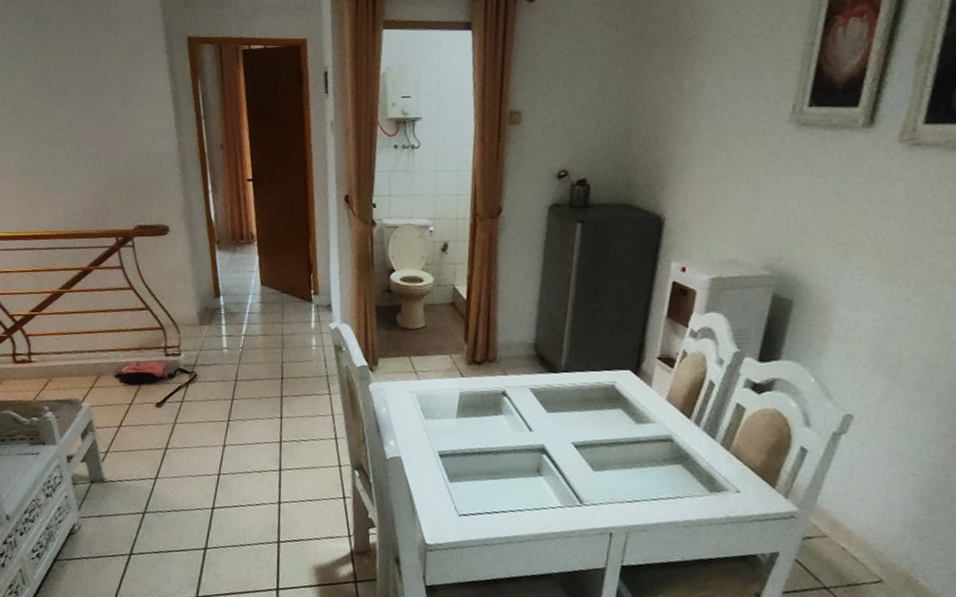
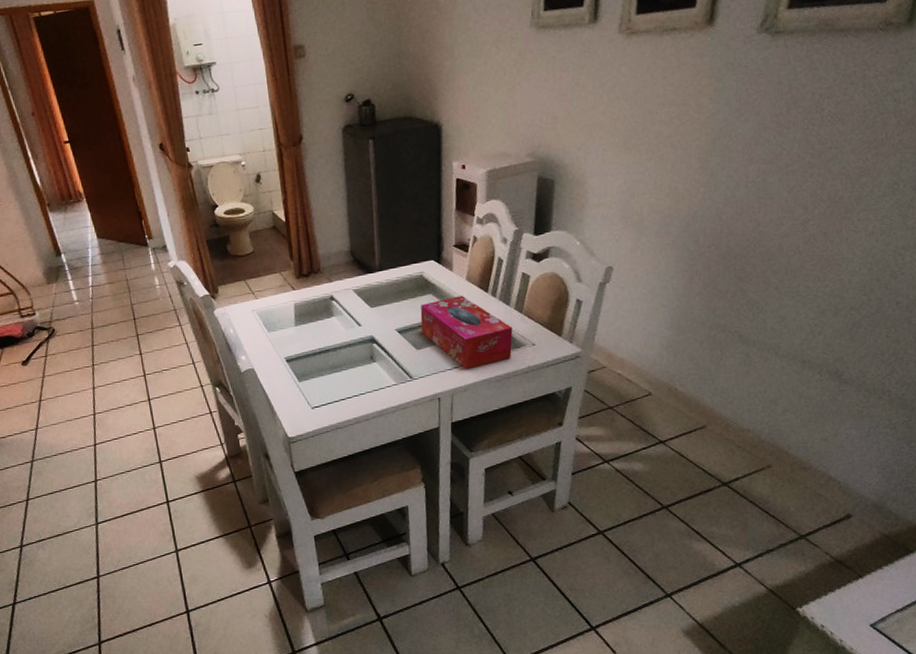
tissue box: none [603,417,715,506] -> present [420,296,513,370]

